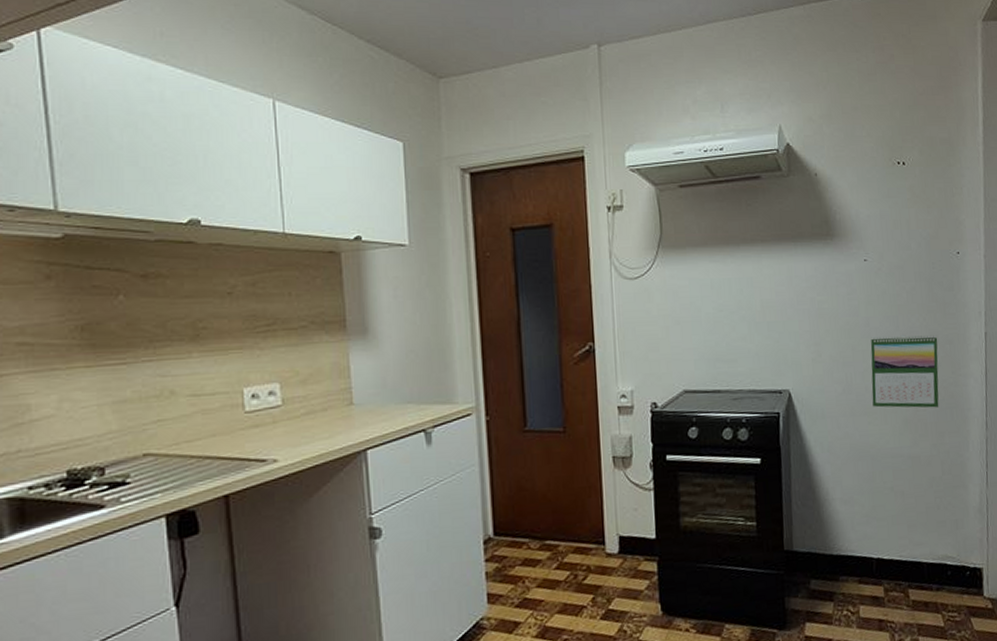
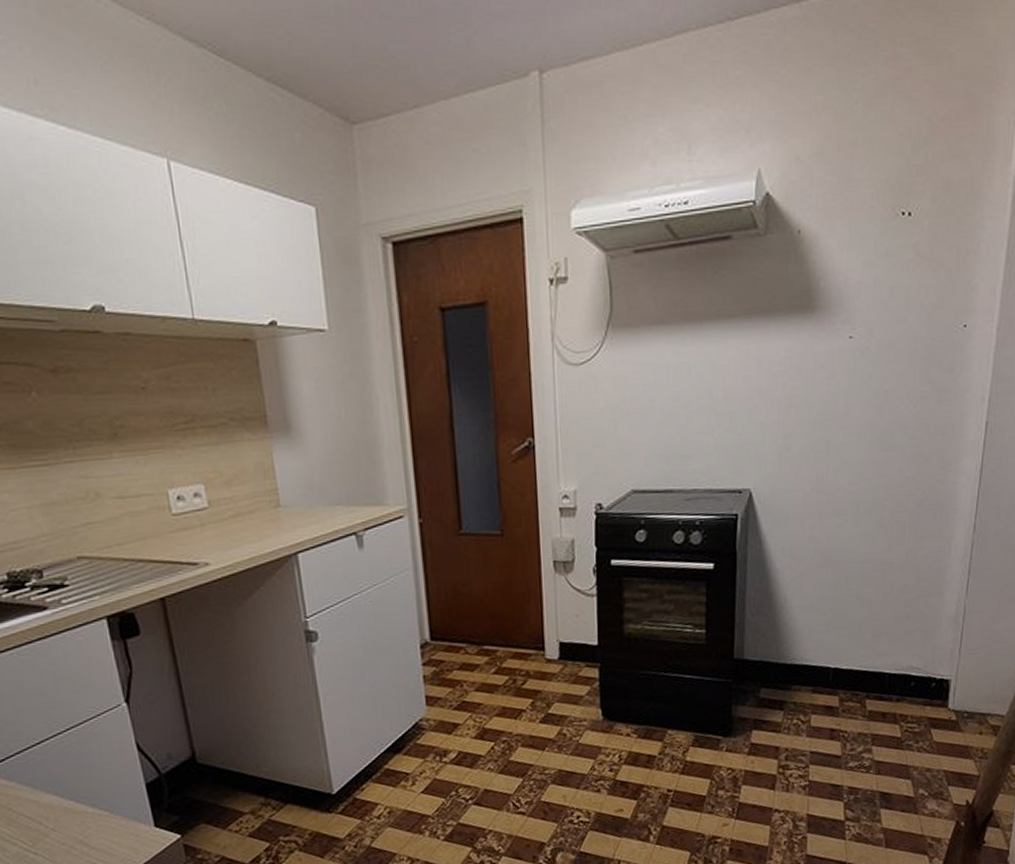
calendar: present [870,335,939,408] -> none [844,425,929,509]

